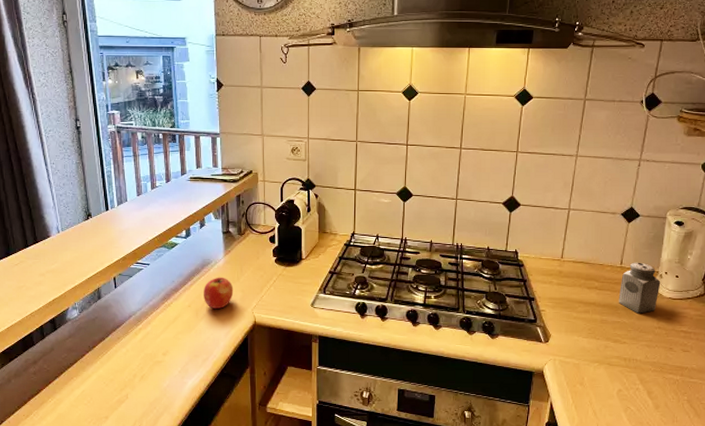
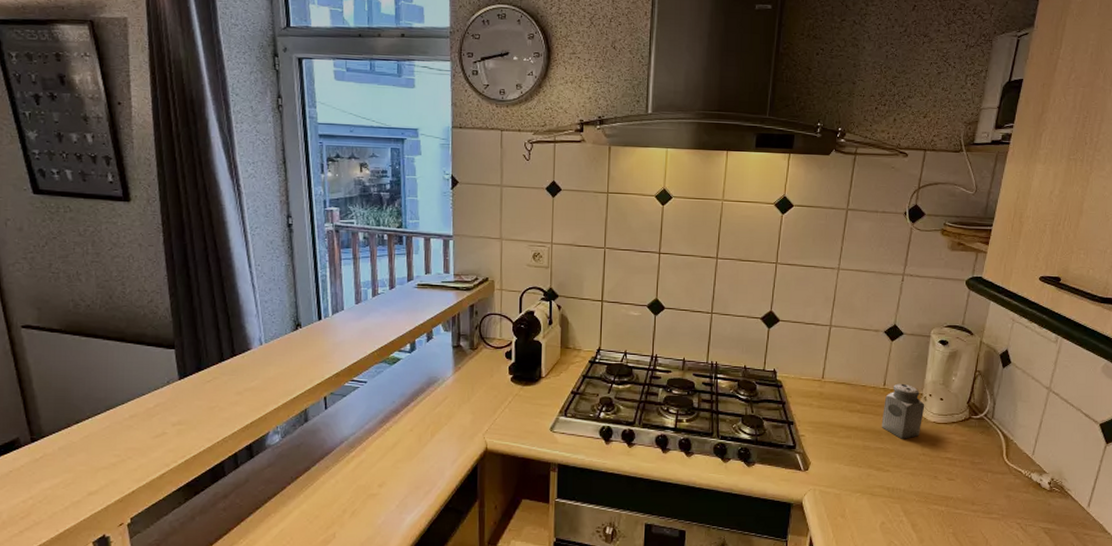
apple: present [203,277,234,309] -> none [427,397,463,433]

